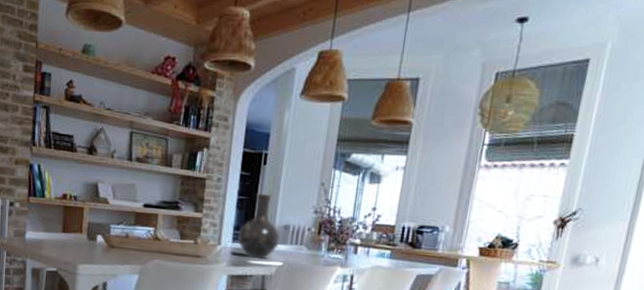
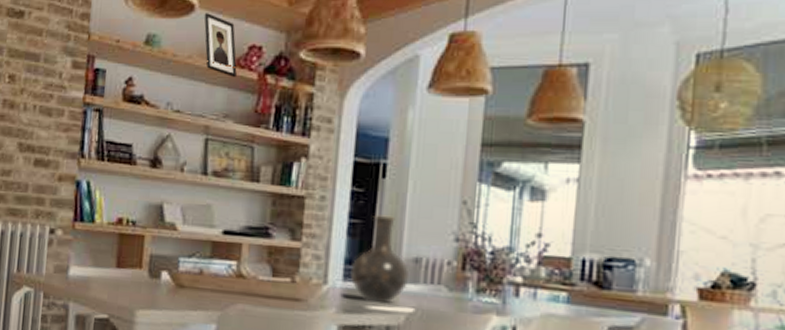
picture frame: none [129,28,156,82] -> present [204,13,237,77]

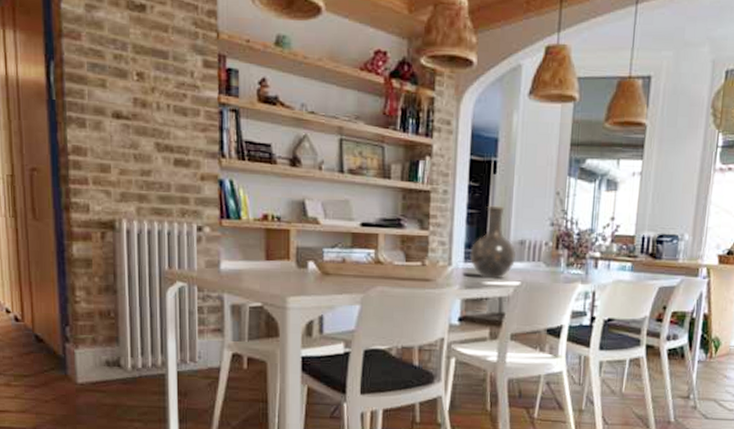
picture frame: present [204,13,237,77] -> none [331,16,365,80]

